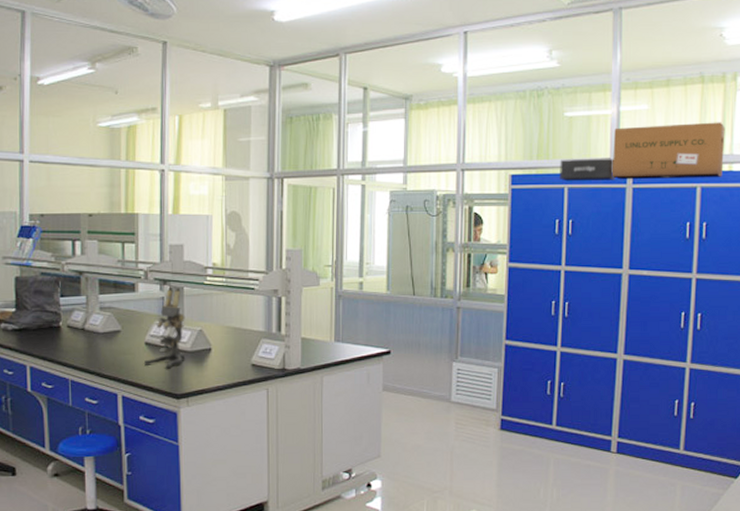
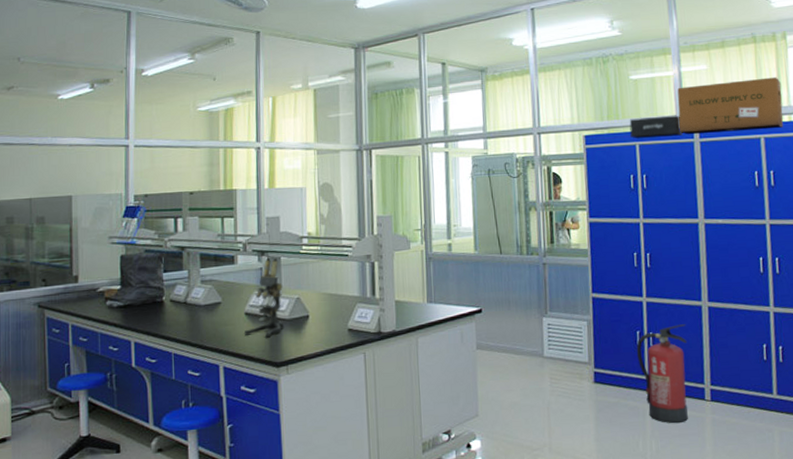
fire extinguisher: none [545,376,599,474] -> present [636,324,688,424]

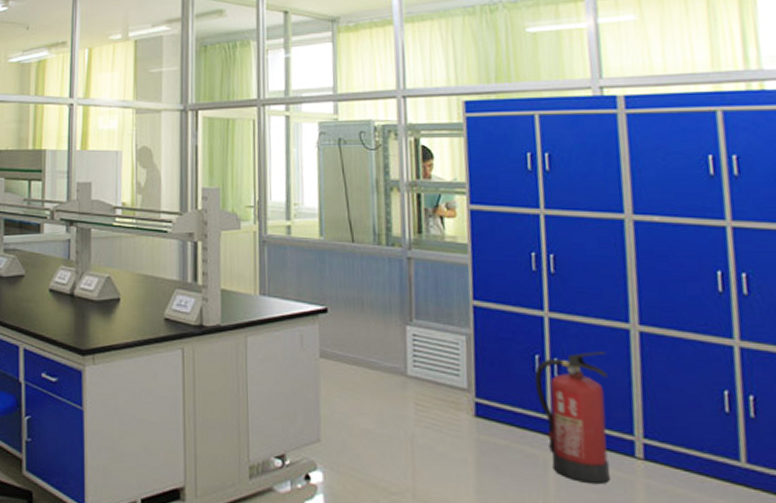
microscope: present [243,257,285,338] -> none [47,228,92,320]
box: present [629,115,683,139] -> none [525,78,601,108]
box: present [677,77,783,135] -> none [593,31,752,104]

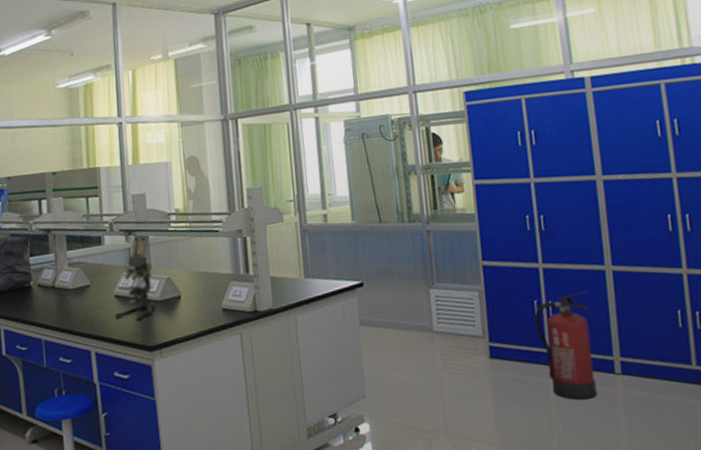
microscope: none [47,228,92,320] -> present [114,236,156,321]

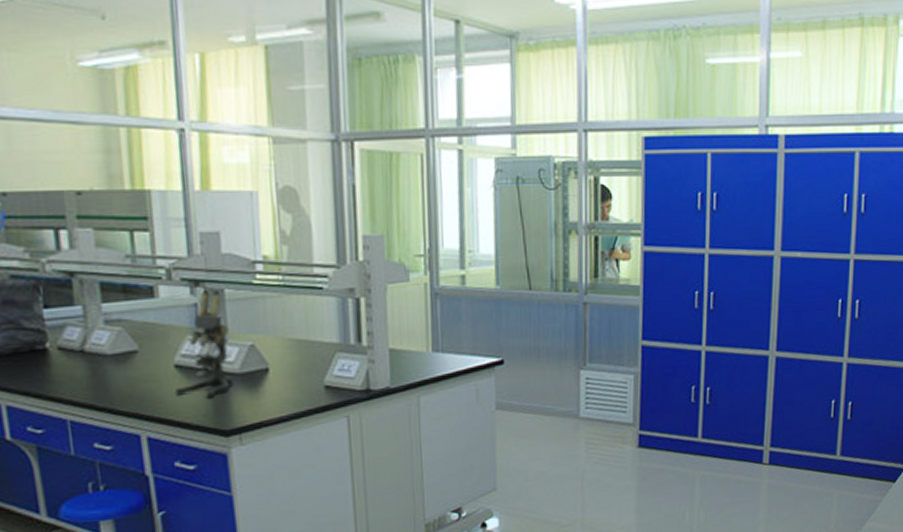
fire extinguisher: present [534,291,597,401] -> none [689,377,750,491]

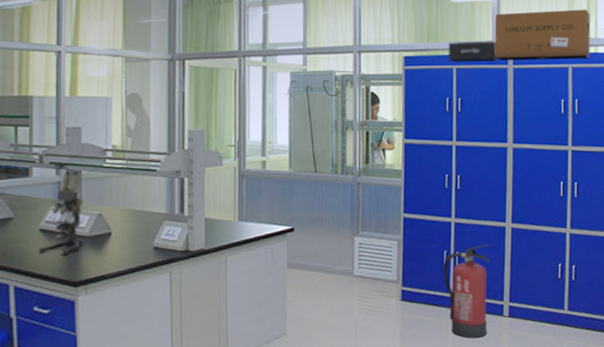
fire extinguisher: none [689,377,750,491] -> present [442,244,491,339]
box: none [700,116,765,146] -> present [447,41,498,63]
box: none [761,74,886,144] -> present [494,9,591,61]

